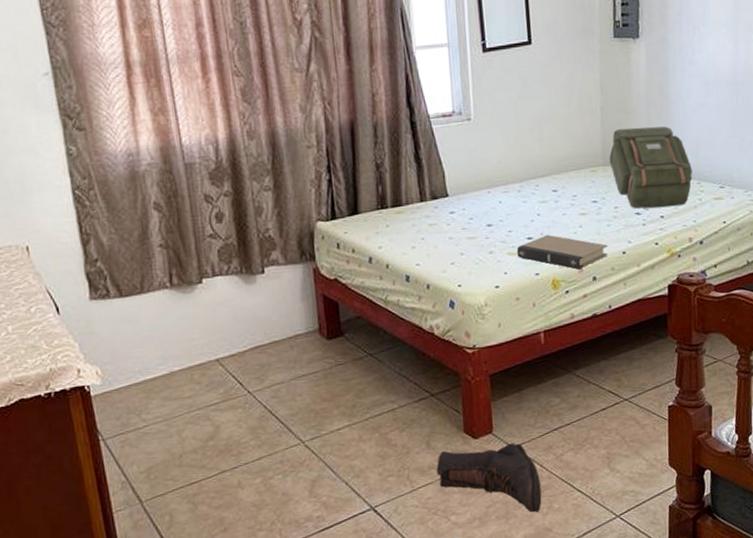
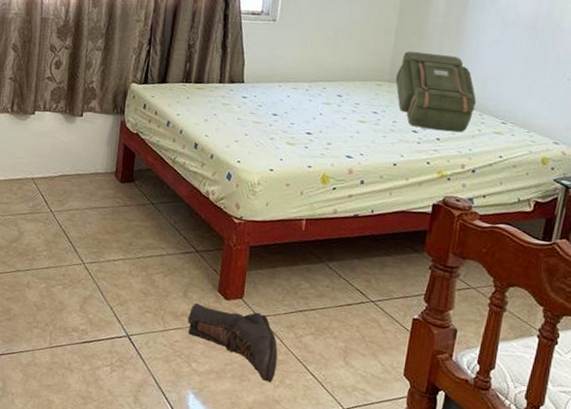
book: present [516,234,608,270] -> none [294,133,380,171]

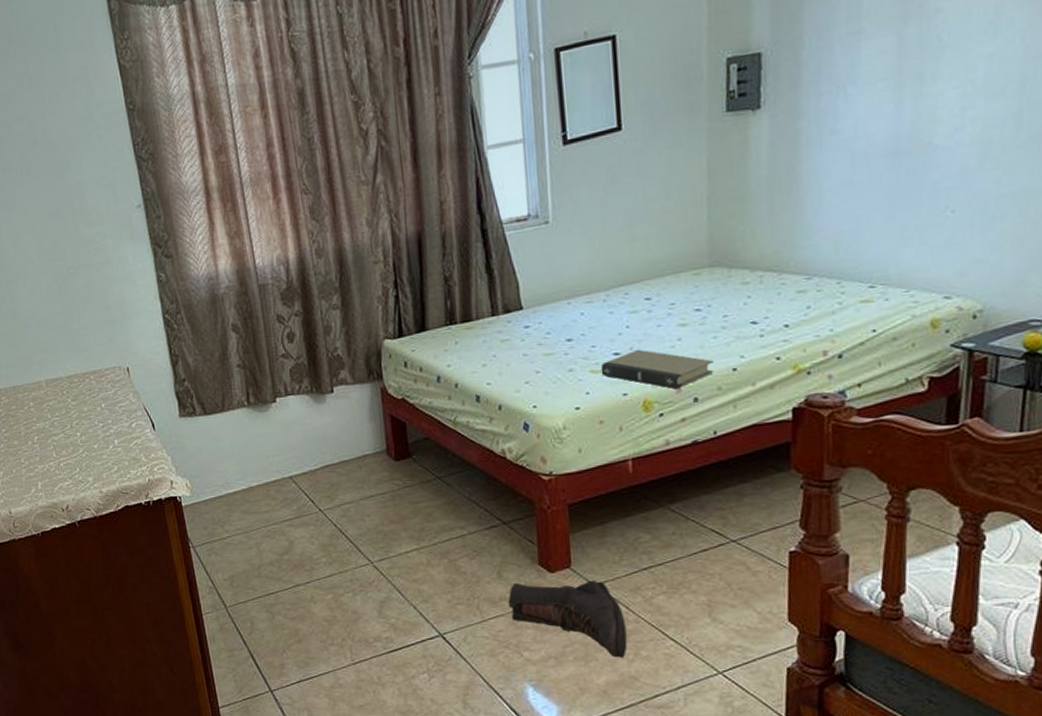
book: none [294,133,380,171] -> present [600,349,714,389]
backpack: present [395,51,476,132] -> none [717,215,830,317]

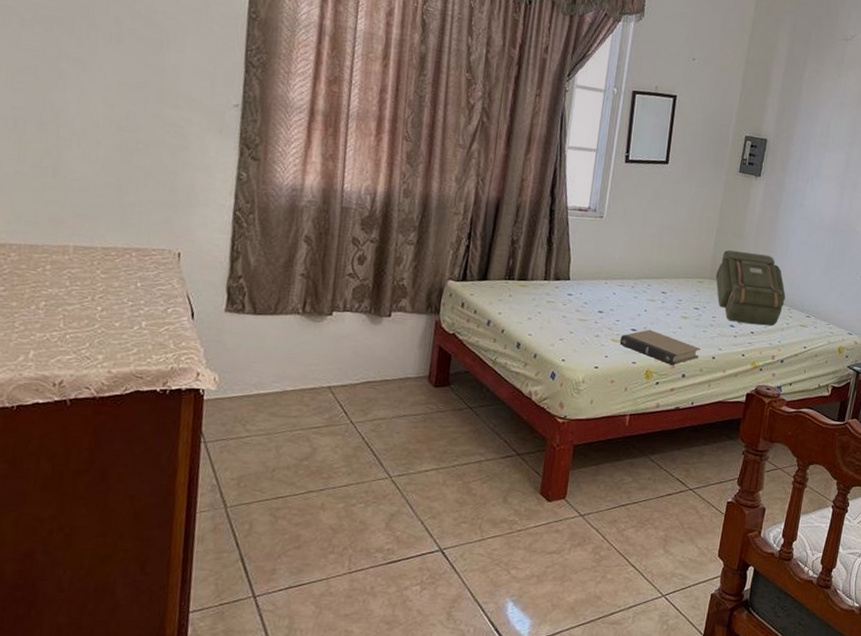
boot: present [508,580,628,658] -> none [507,507,600,579]
backpack: none [717,215,830,317] -> present [715,249,786,326]

